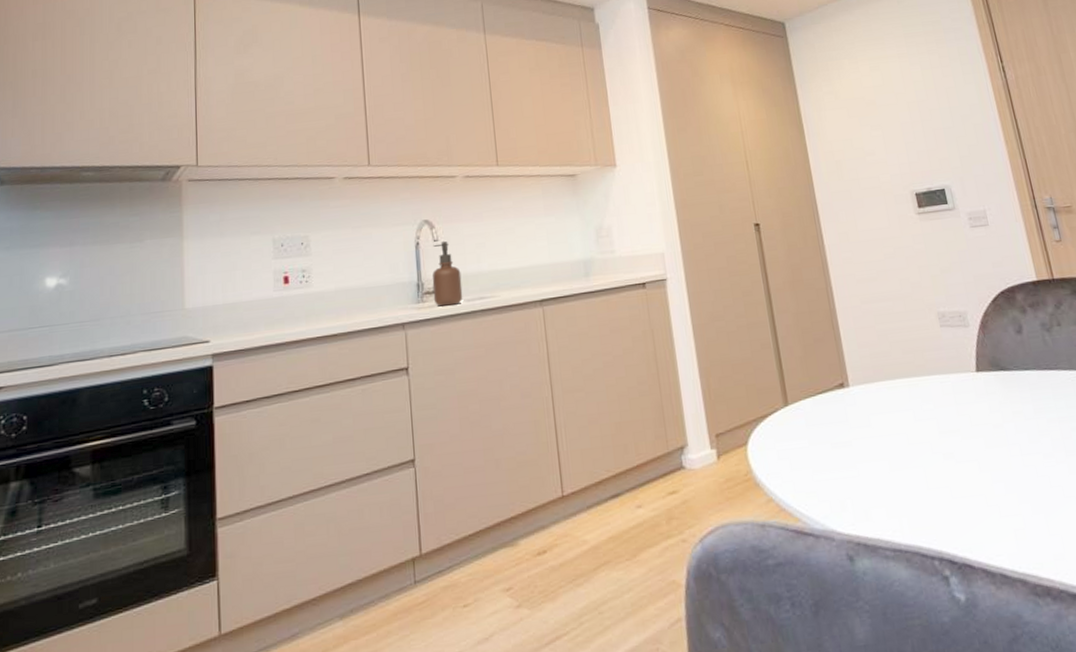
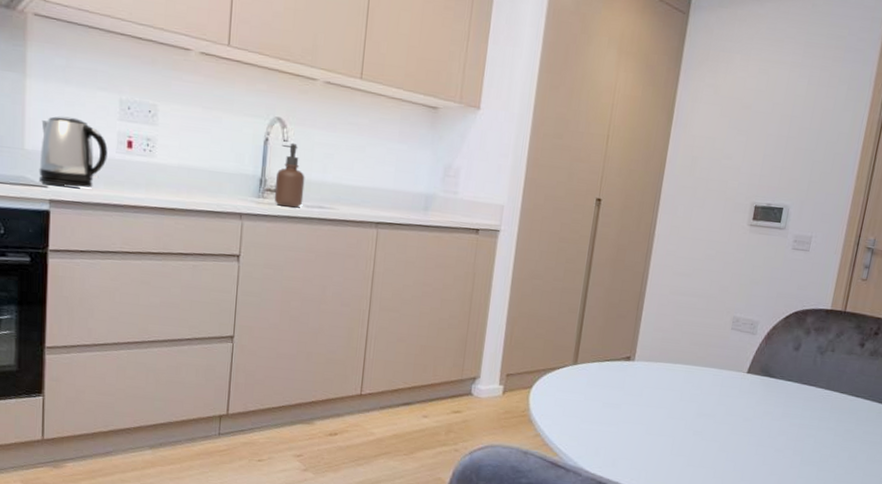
kettle: none [200,266,266,339] -> present [38,116,108,188]

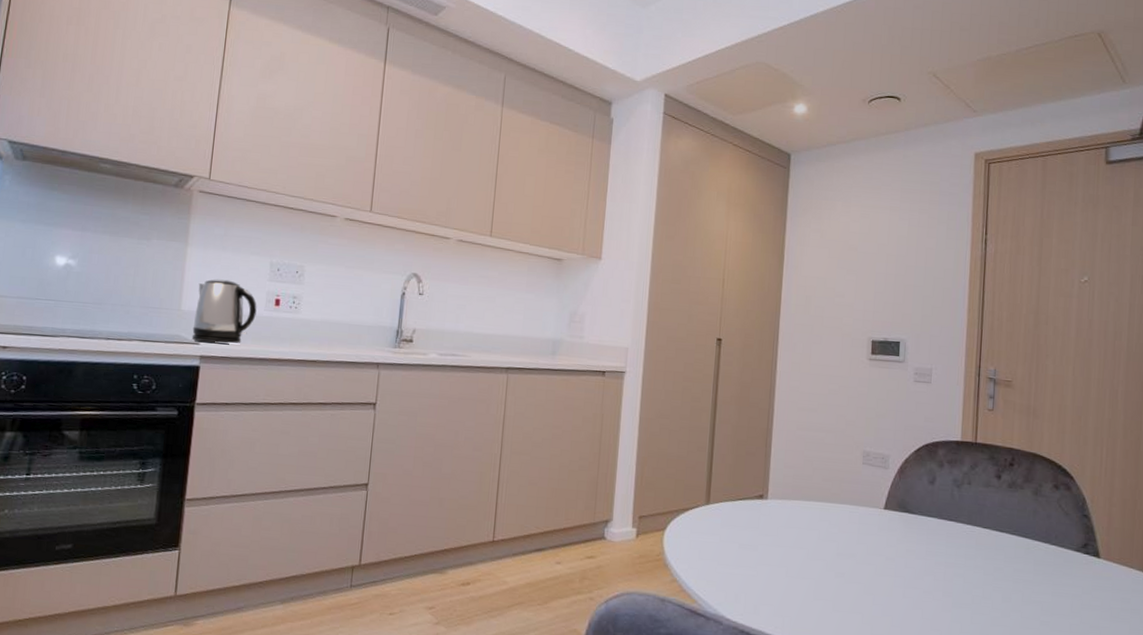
soap dispenser: present [274,143,305,208] -> none [409,297,439,356]

